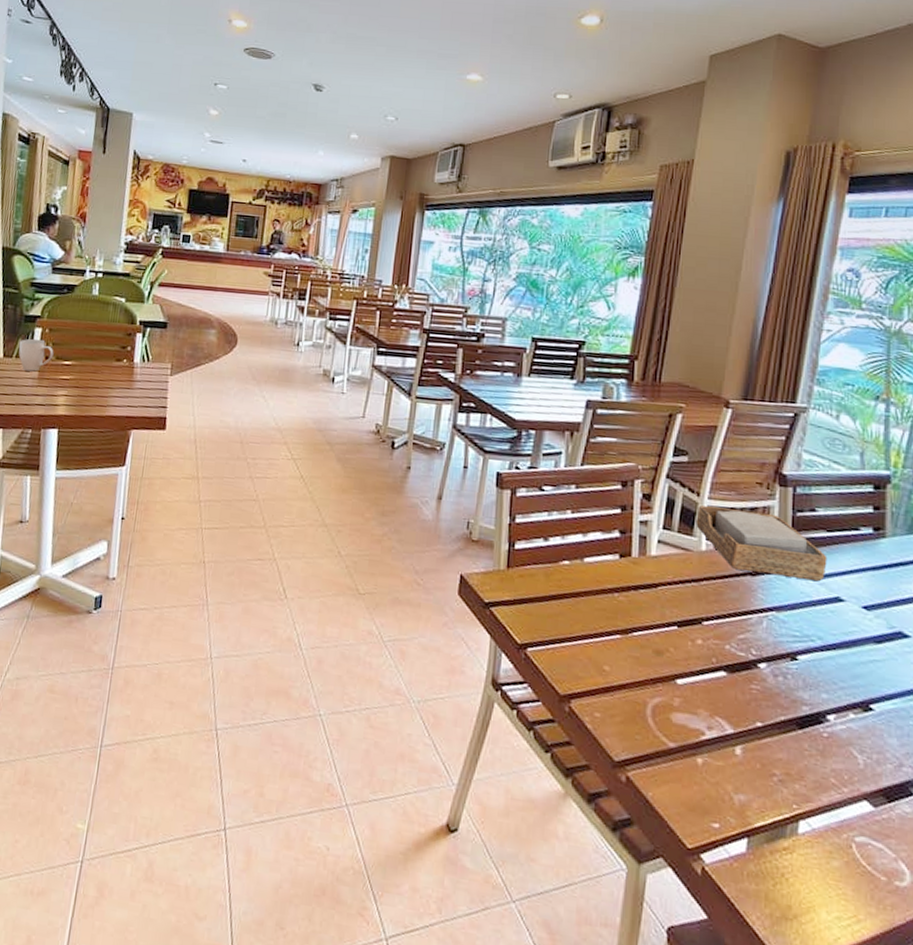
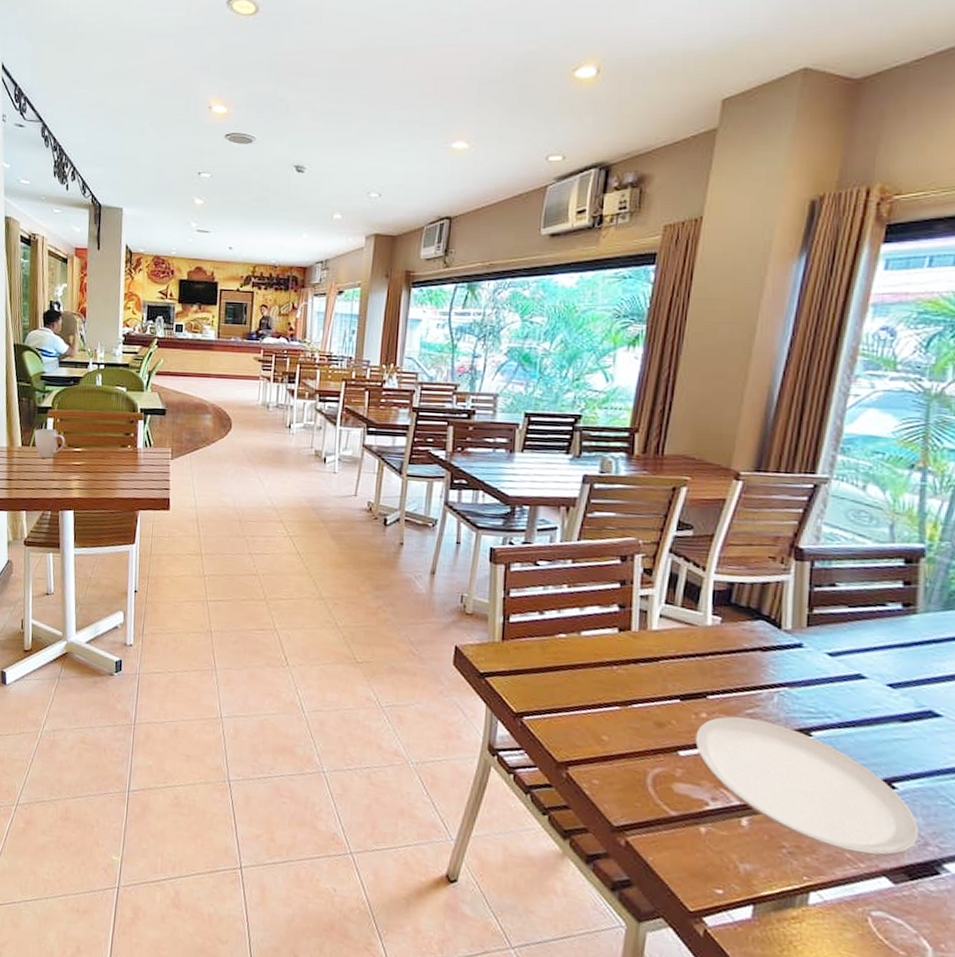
plate: none [692,642,895,780] -> present [695,716,919,857]
napkin holder: present [696,506,828,582] -> none [701,580,848,659]

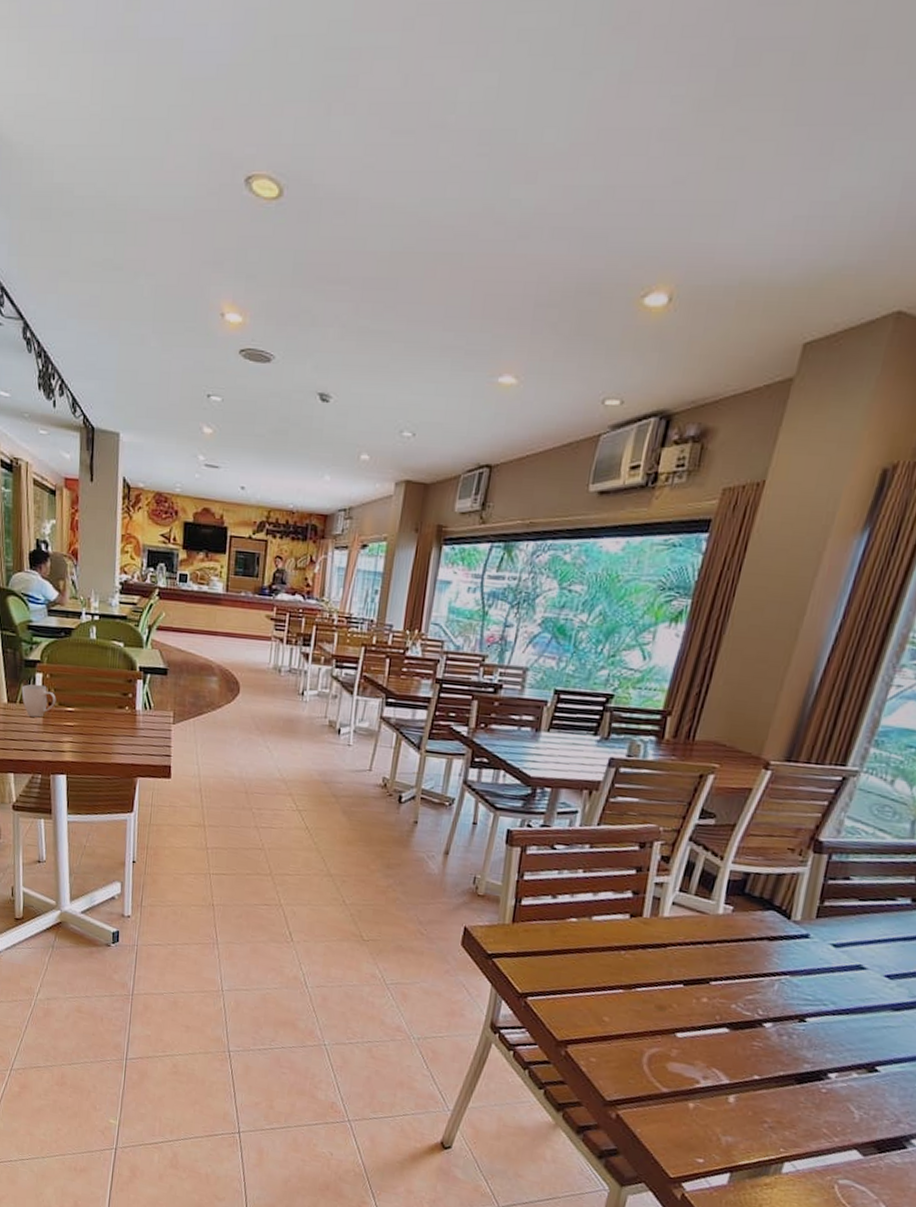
plate: present [695,716,919,857] -> none [693,1001,894,1132]

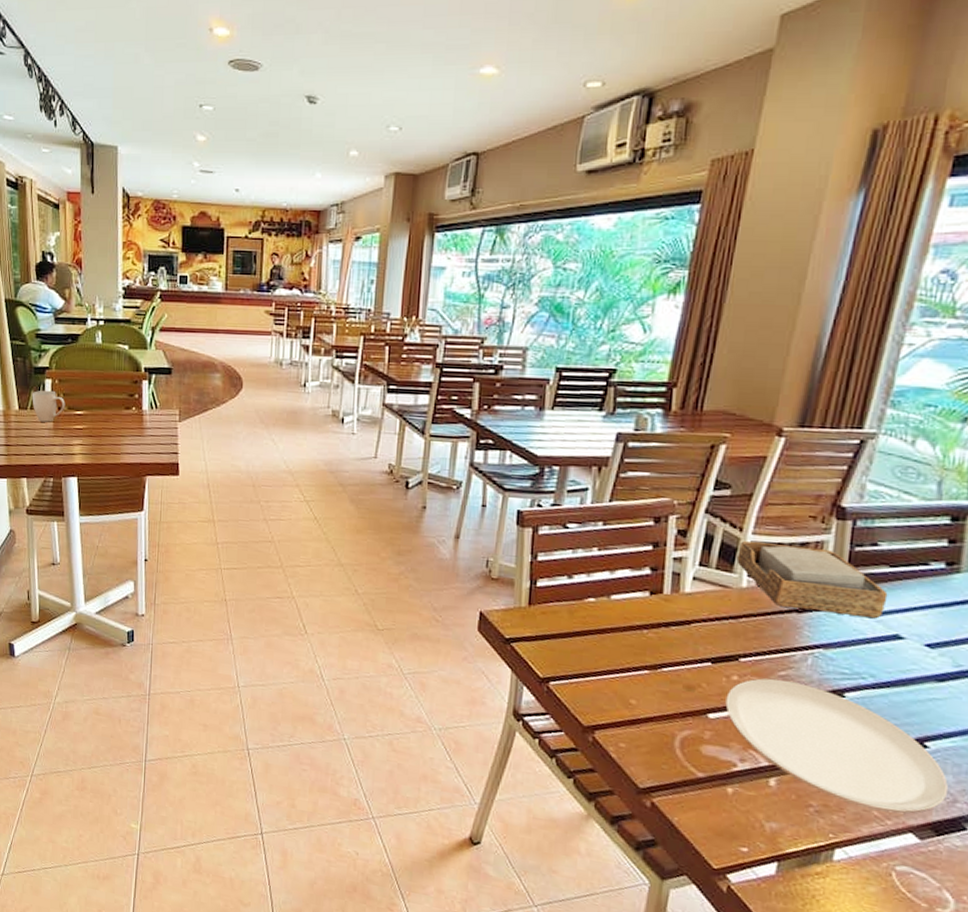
plate: none [693,1001,894,1132] -> present [725,678,949,814]
napkin holder: none [715,870,855,950] -> present [737,541,888,619]

